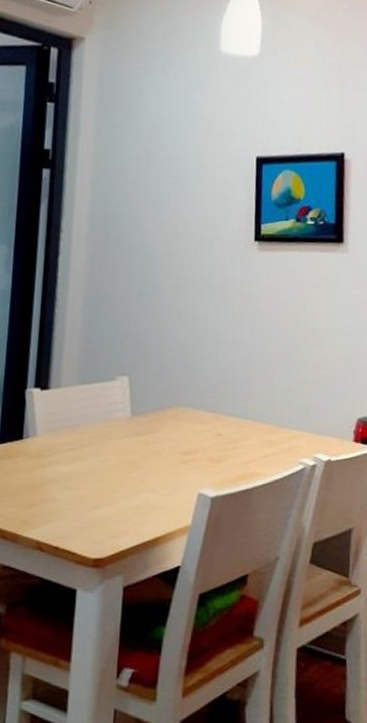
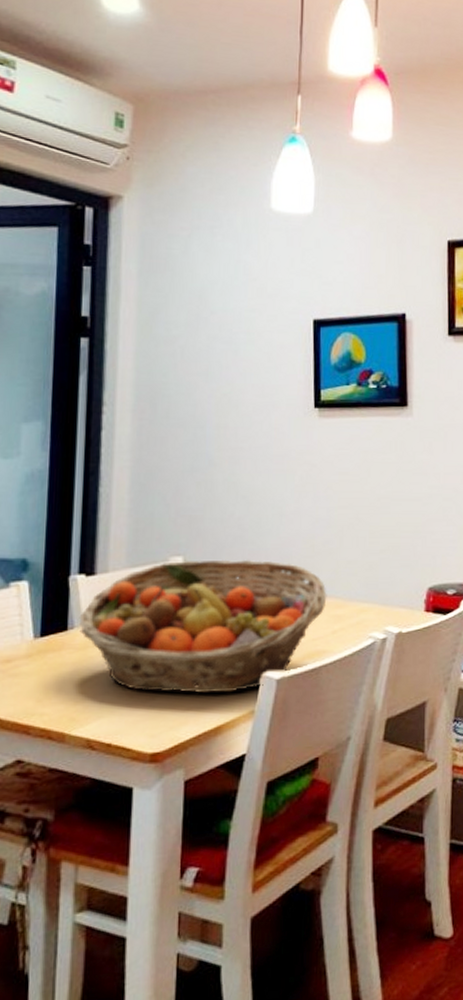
fruit basket: none [33,380,261,507] -> present [79,559,327,694]

